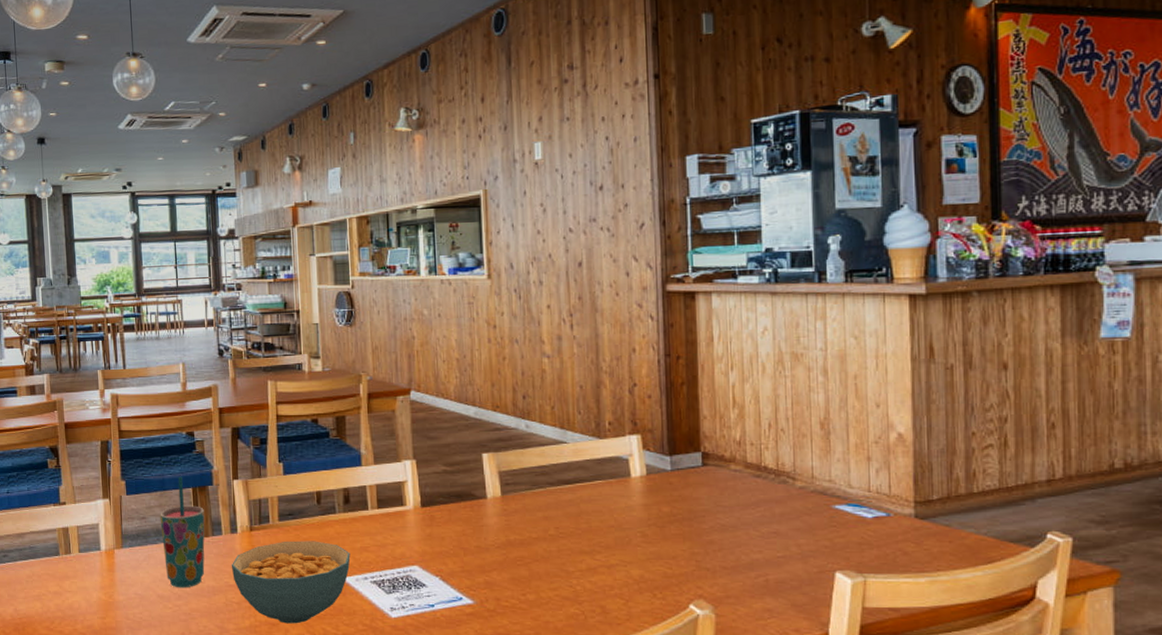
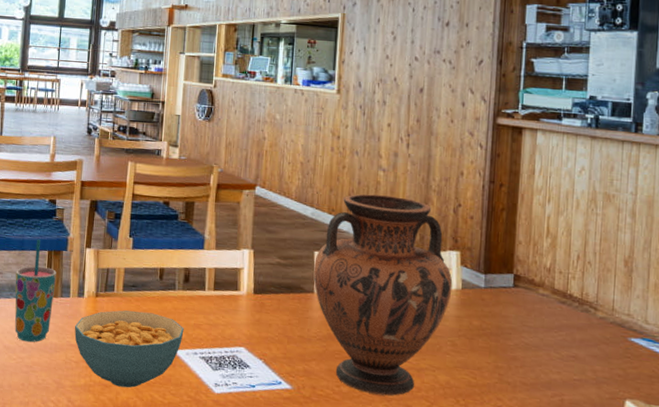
vase: none [483,384,637,599] -> present [313,194,453,396]

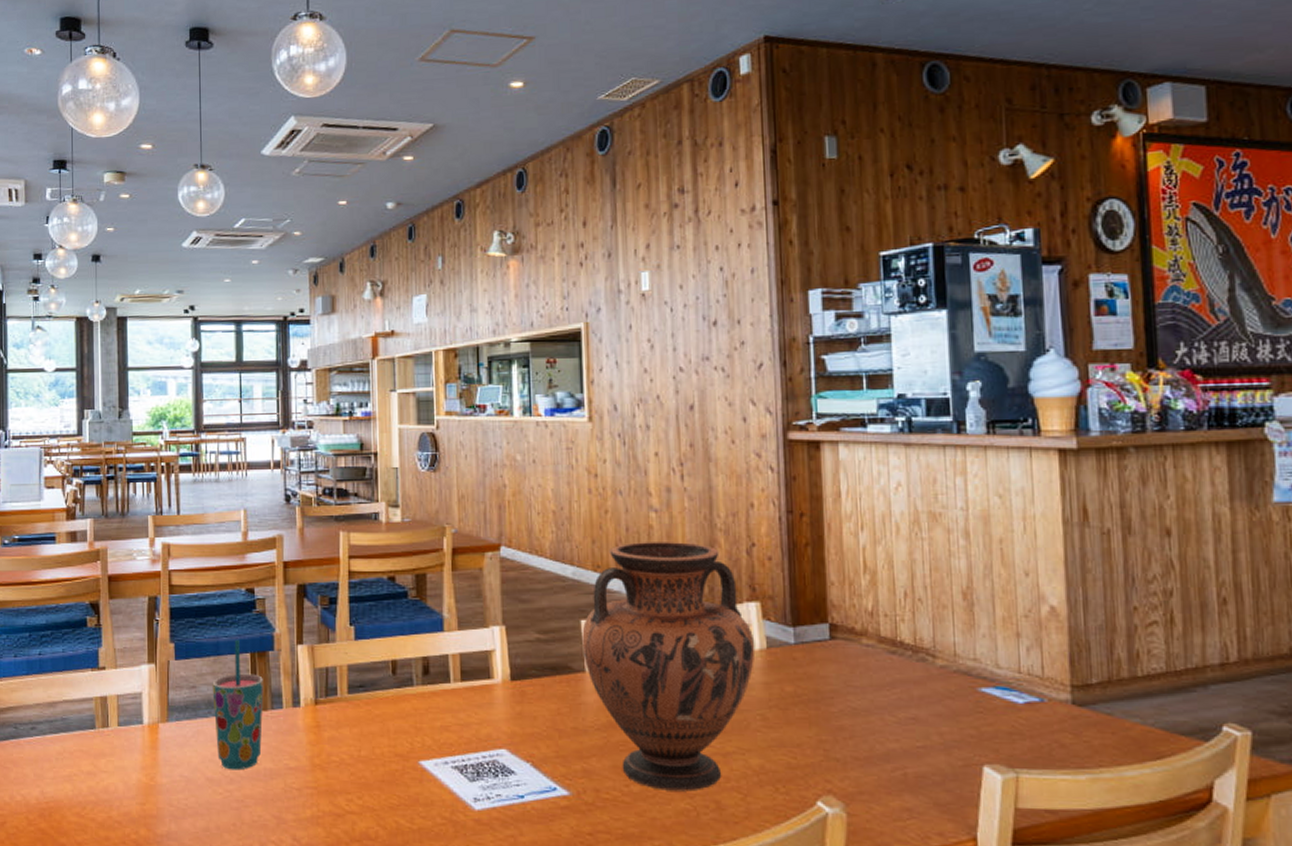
cereal bowl: present [74,310,184,388] -> none [292,717,429,815]

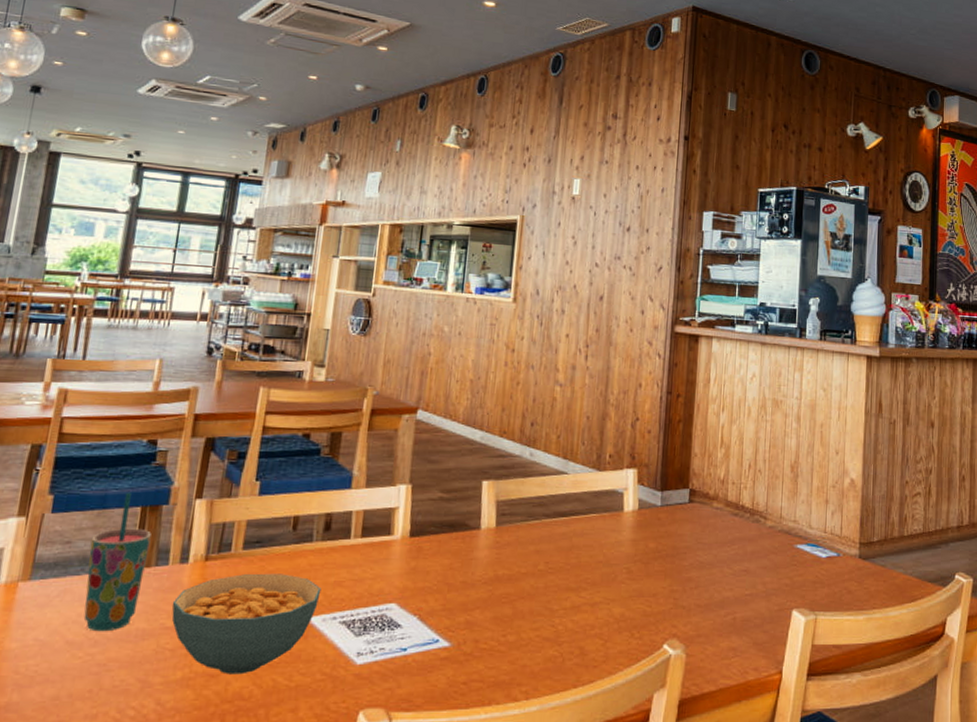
cereal bowl: none [292,717,429,815] -> present [171,573,321,675]
vase: present [582,542,756,792] -> none [480,412,629,639]

